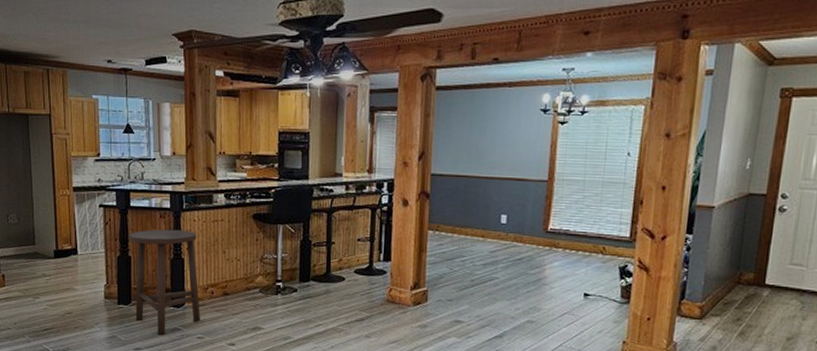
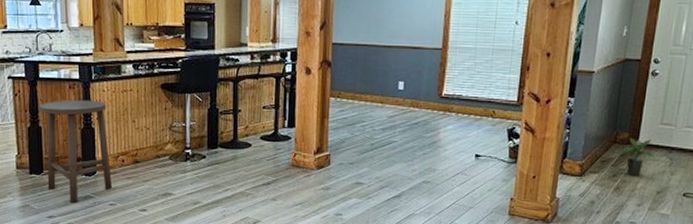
potted plant: none [742,278,784,321] -> present [618,137,655,177]

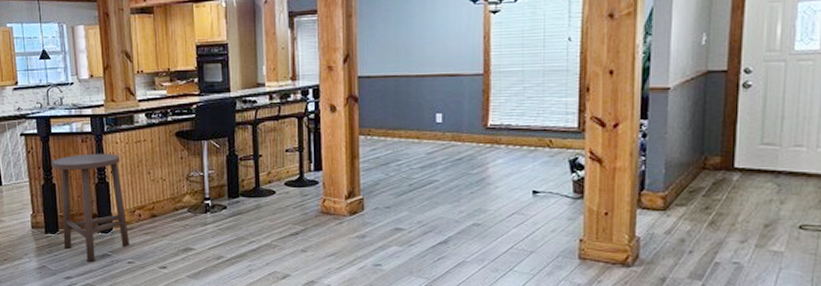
potted plant: present [618,137,655,177] -> none [709,161,757,208]

